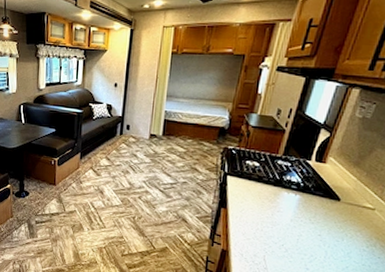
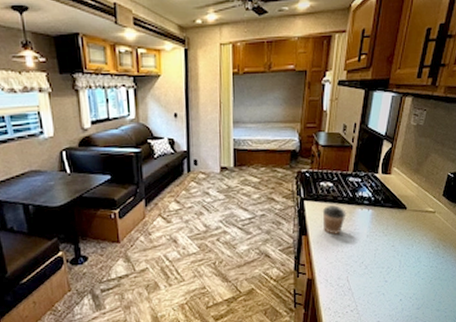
coffee cup: none [244,184,271,213] -> present [322,205,346,235]

